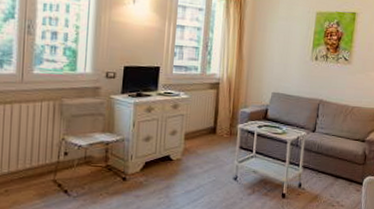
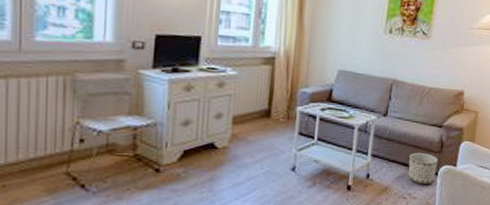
planter: none [335,165,362,193] -> present [408,153,438,184]

